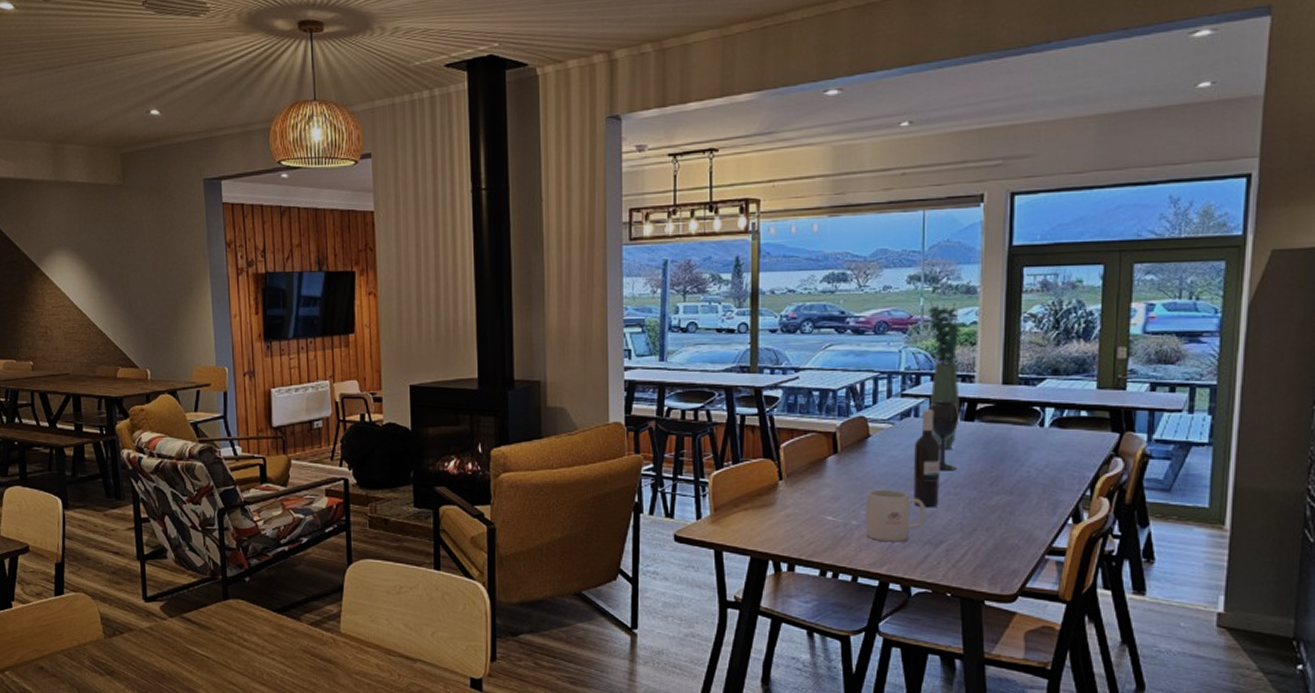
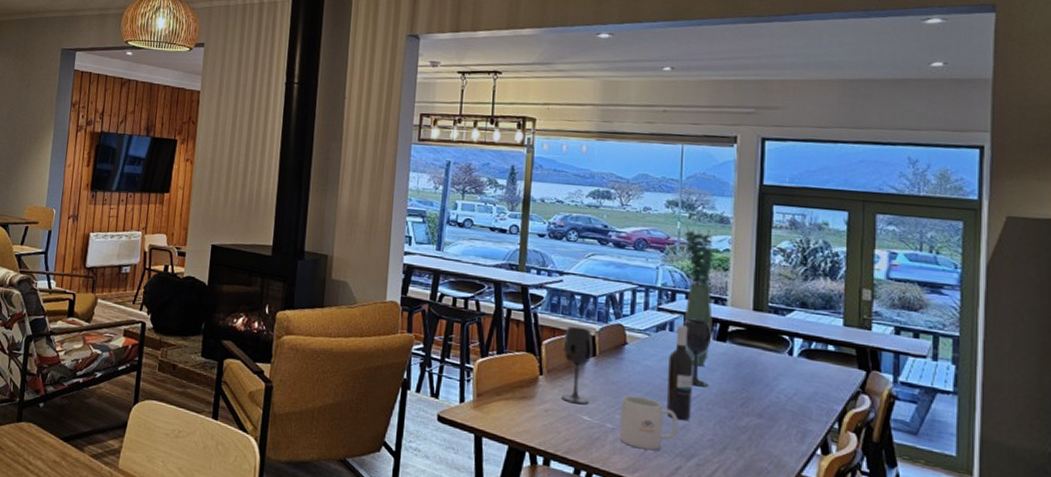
wine glass: none [802,424,835,505] -> present [562,326,593,405]

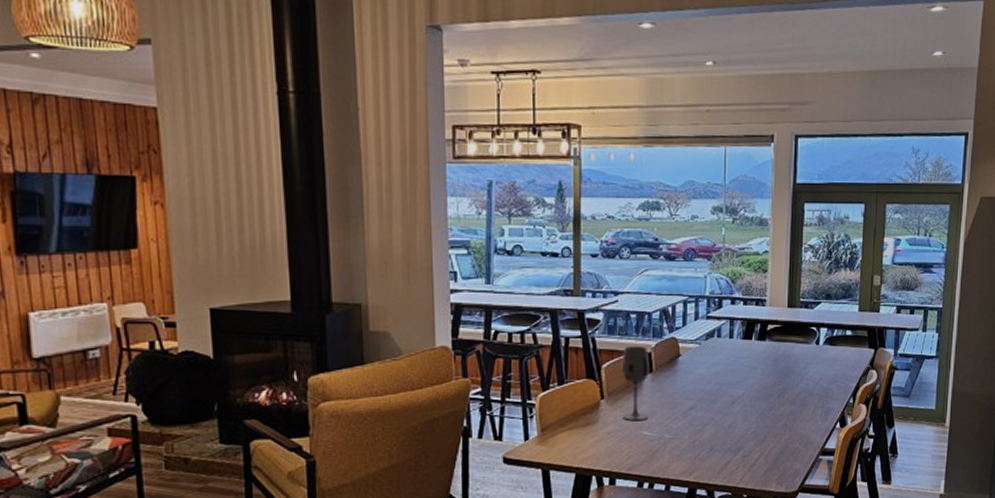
mug: present [619,395,679,451] -> none [676,404,727,452]
wine bottle: present [666,325,693,420] -> none [716,330,738,419]
vase: present [683,225,714,367] -> none [728,230,755,367]
wine glass: present [683,319,712,387] -> none [729,323,754,386]

